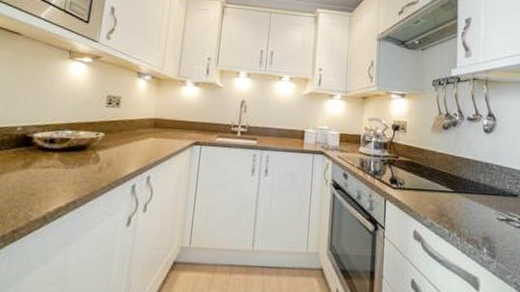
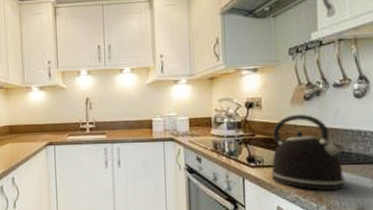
kettle: none [410,141,475,218] -> present [271,114,347,190]

